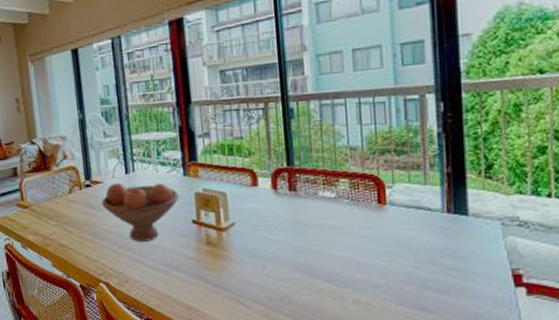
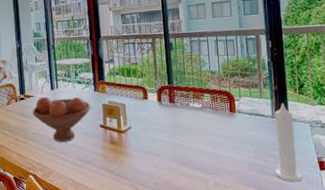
candle: none [443,192,486,302] -> present [274,103,302,182]

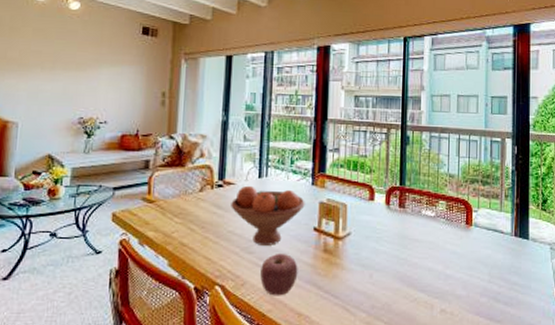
apple: none [62,146,92,180] -> present [260,253,298,296]
candle: present [274,103,302,182] -> none [508,219,537,314]

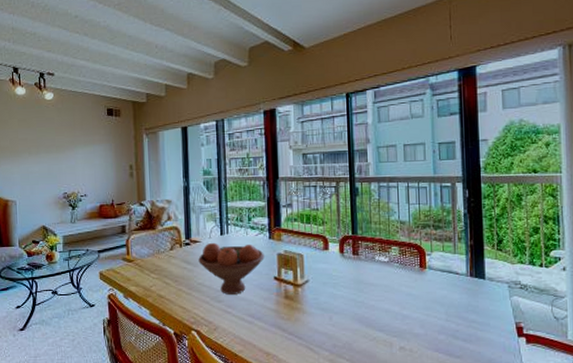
apple: present [260,253,298,296] -> none [230,300,263,338]

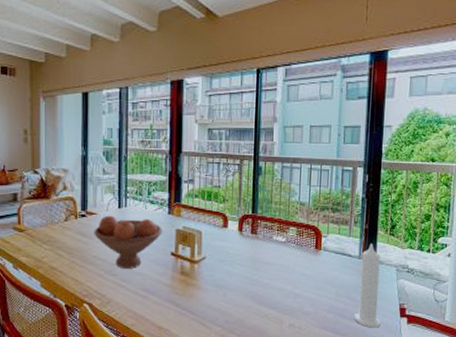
candle: none [467,260,498,349] -> present [353,244,381,328]

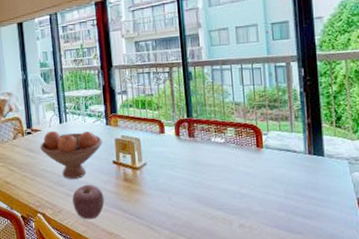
apple: none [124,275,158,312] -> present [72,184,105,220]
candle: present [353,244,381,328] -> none [307,138,339,225]

